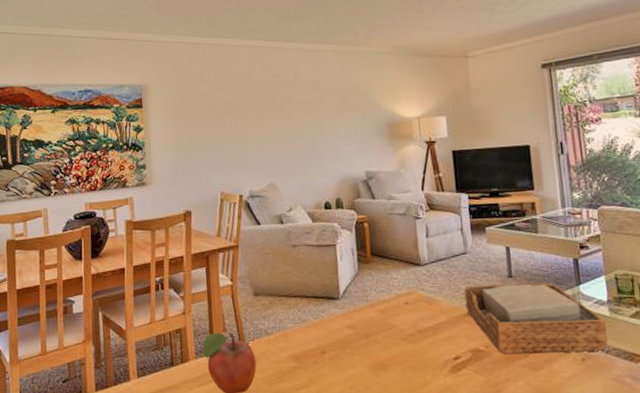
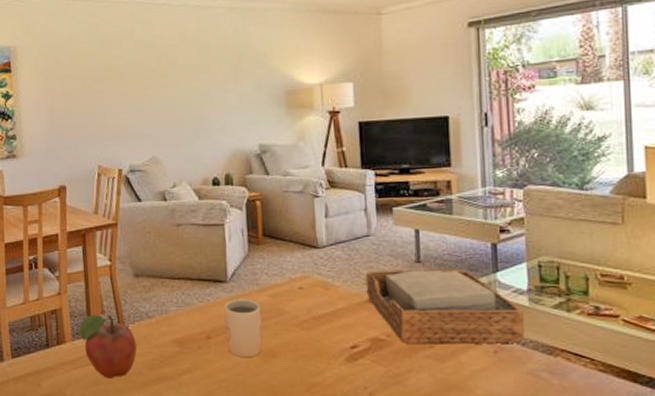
mug: none [337,314,374,371] -> present [224,299,263,357]

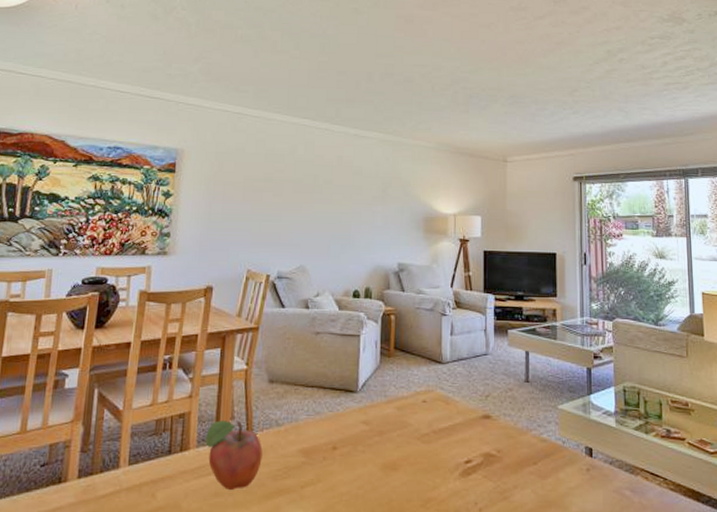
mug: present [224,299,263,357] -> none [351,410,387,469]
napkin holder: present [365,269,525,345] -> none [482,388,613,463]

